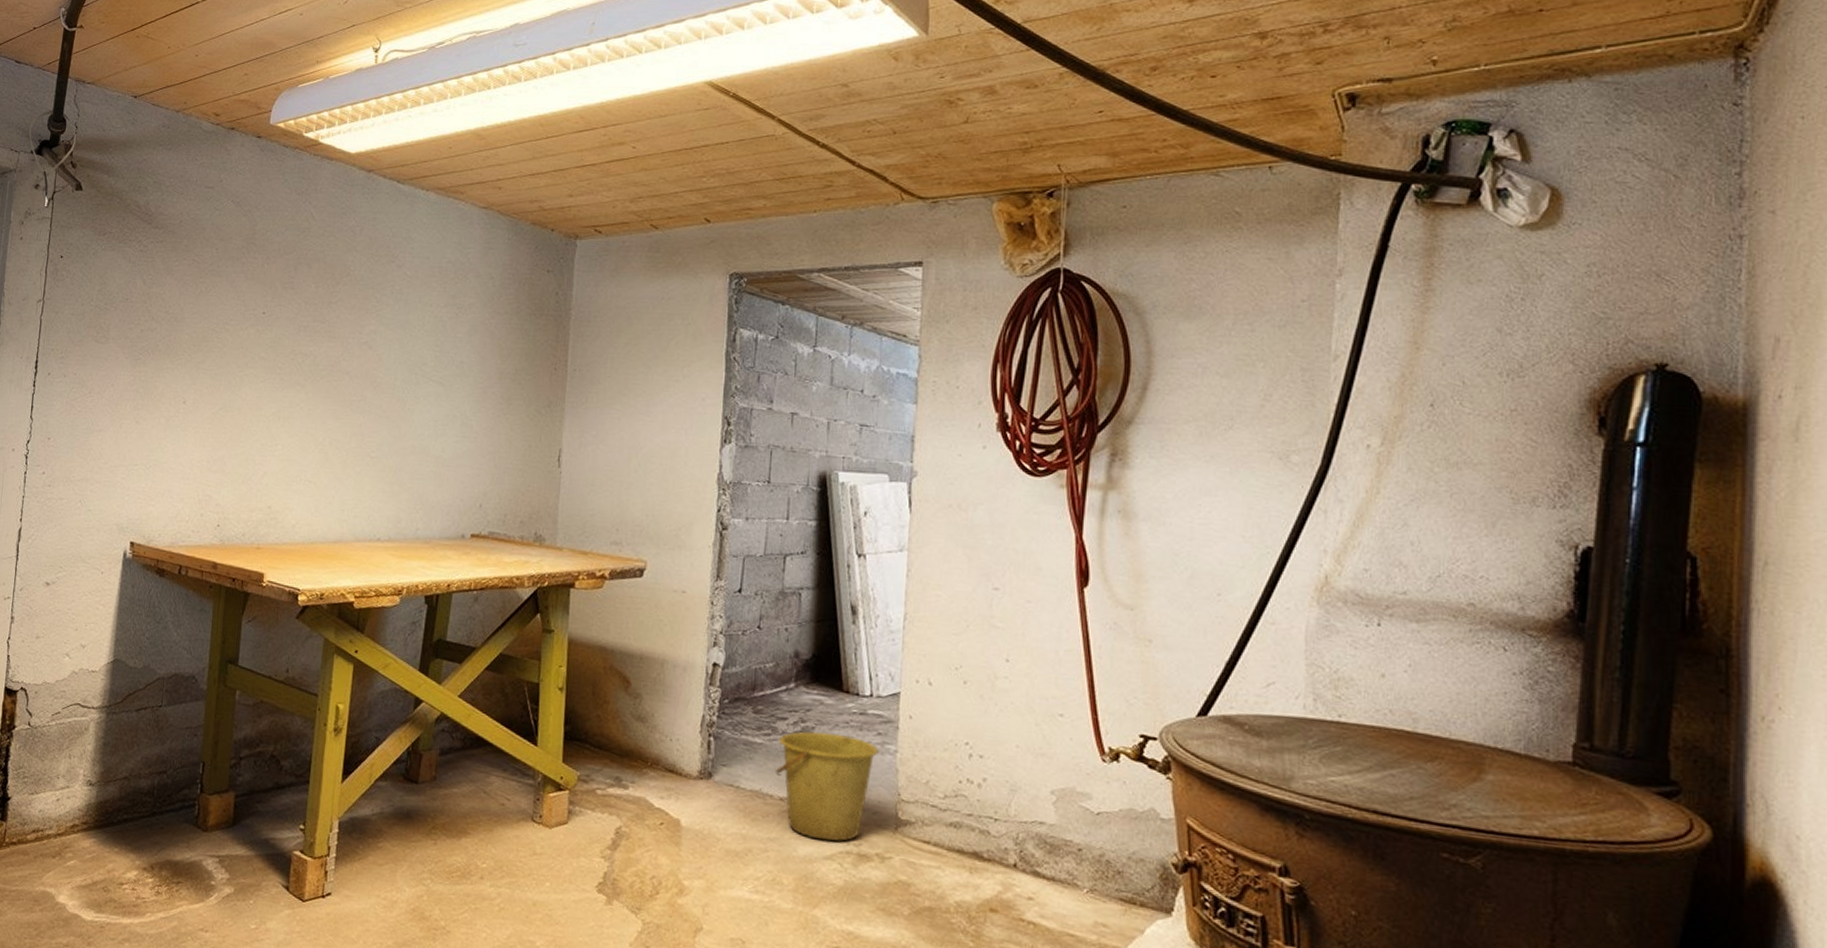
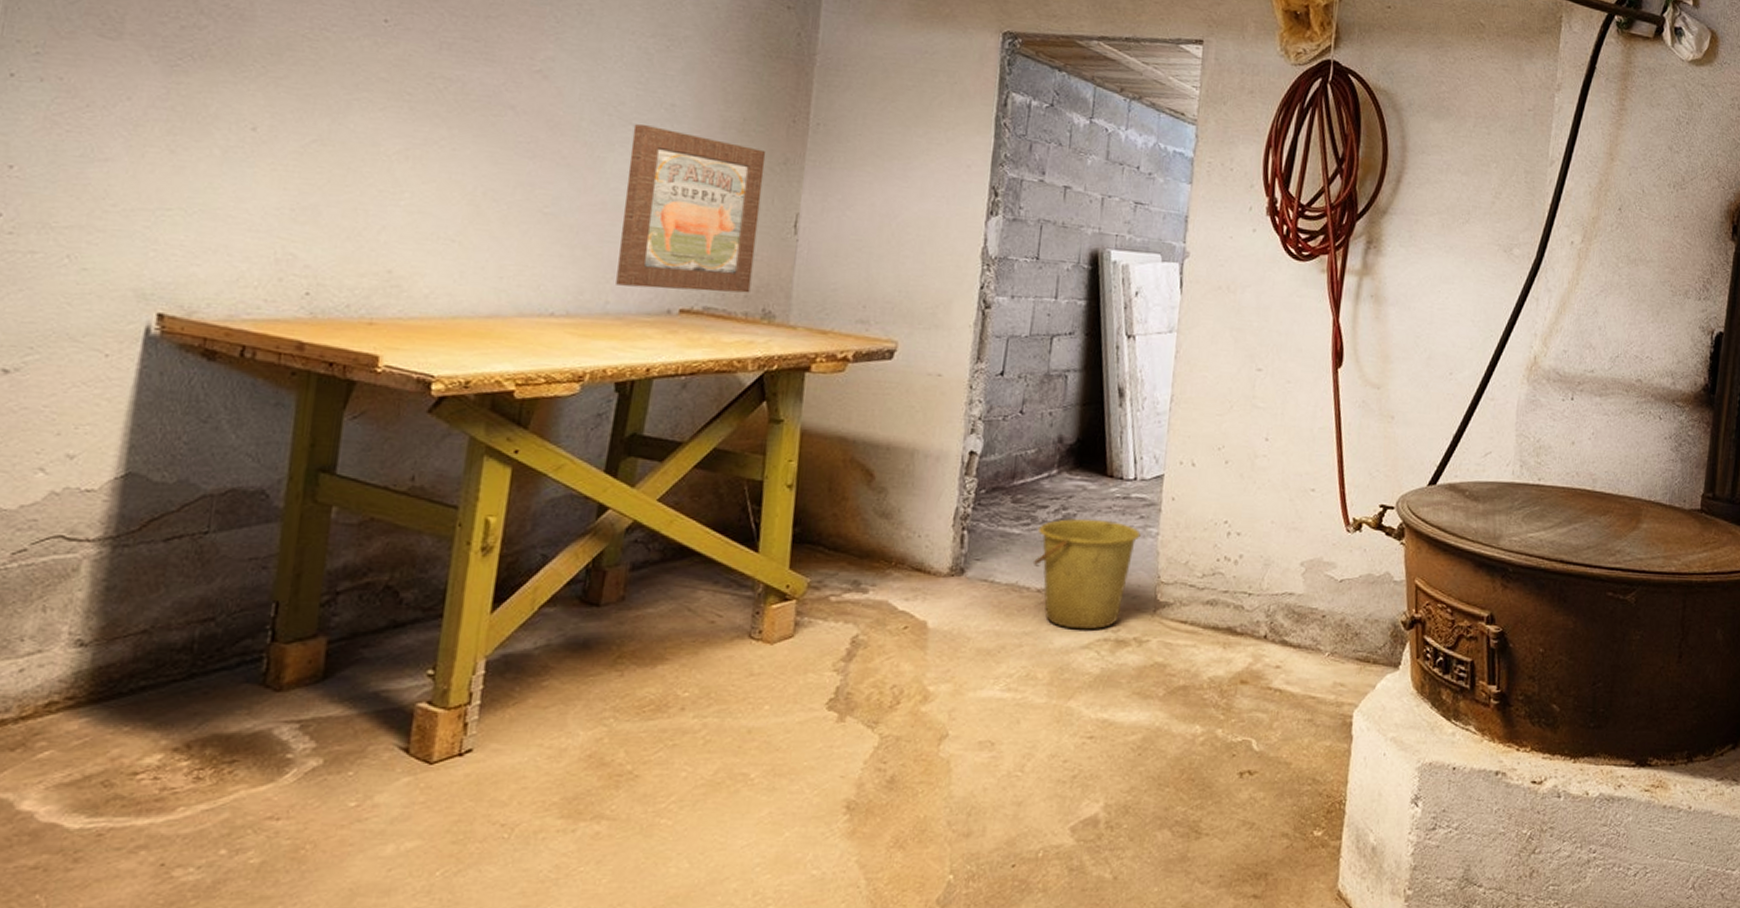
wall art: none [423,380,534,520] -> present [616,124,766,293]

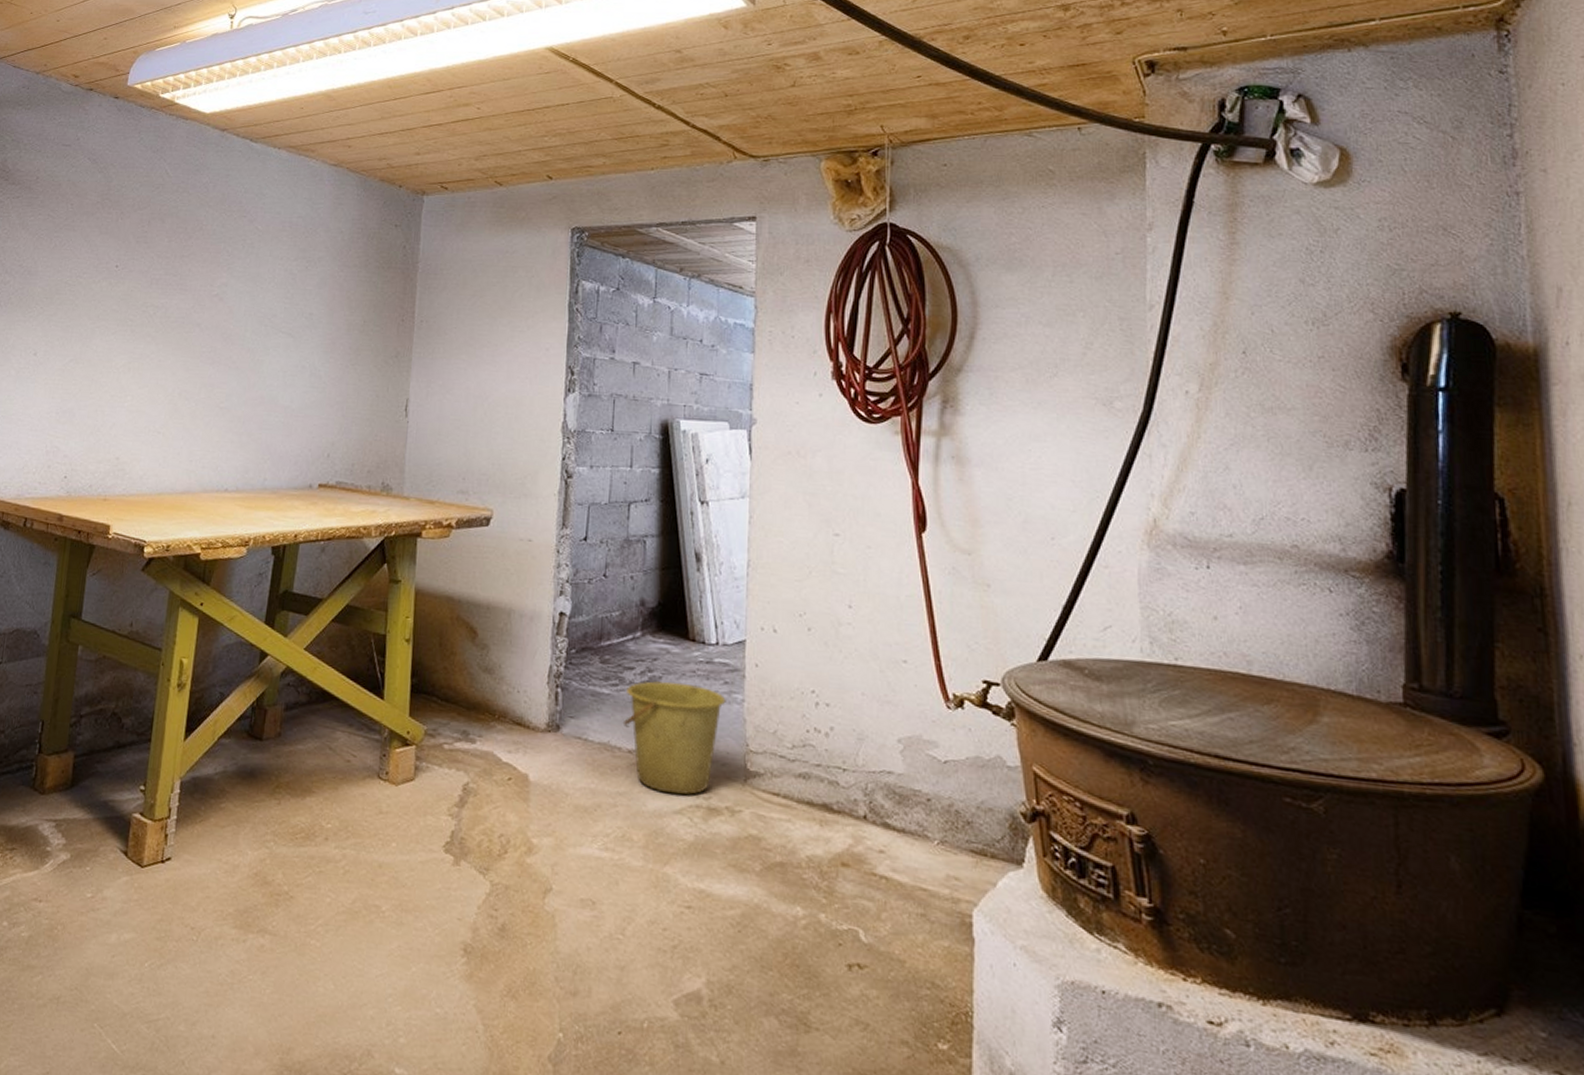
wall art: present [616,124,766,293] -> none [271,332,382,469]

